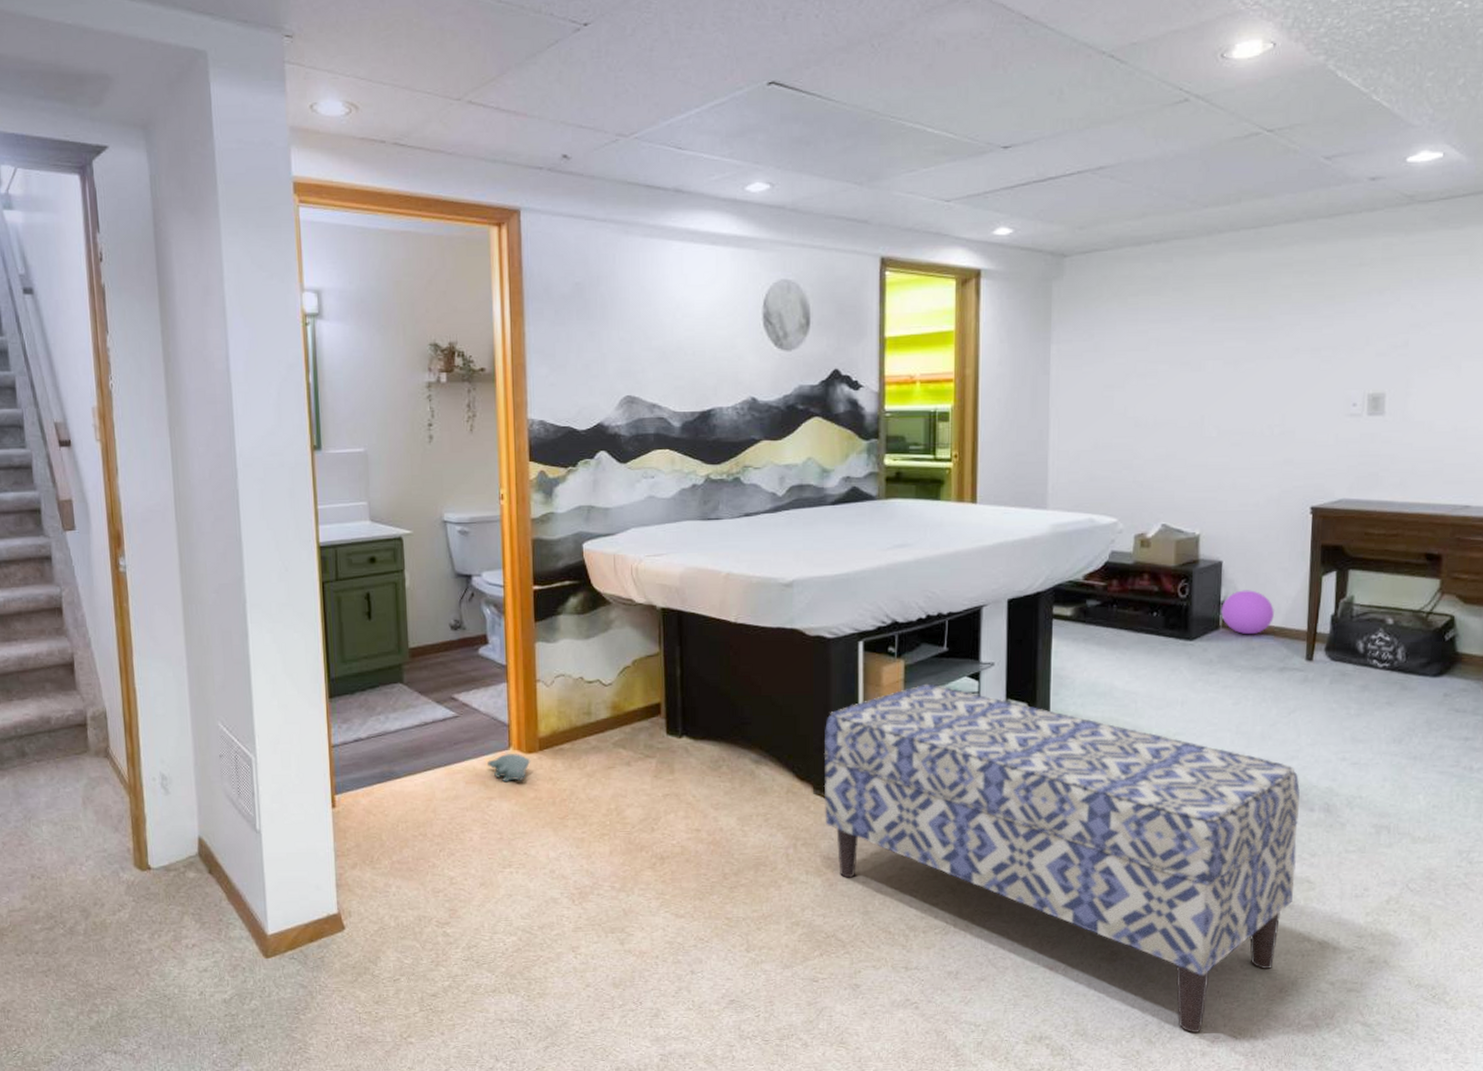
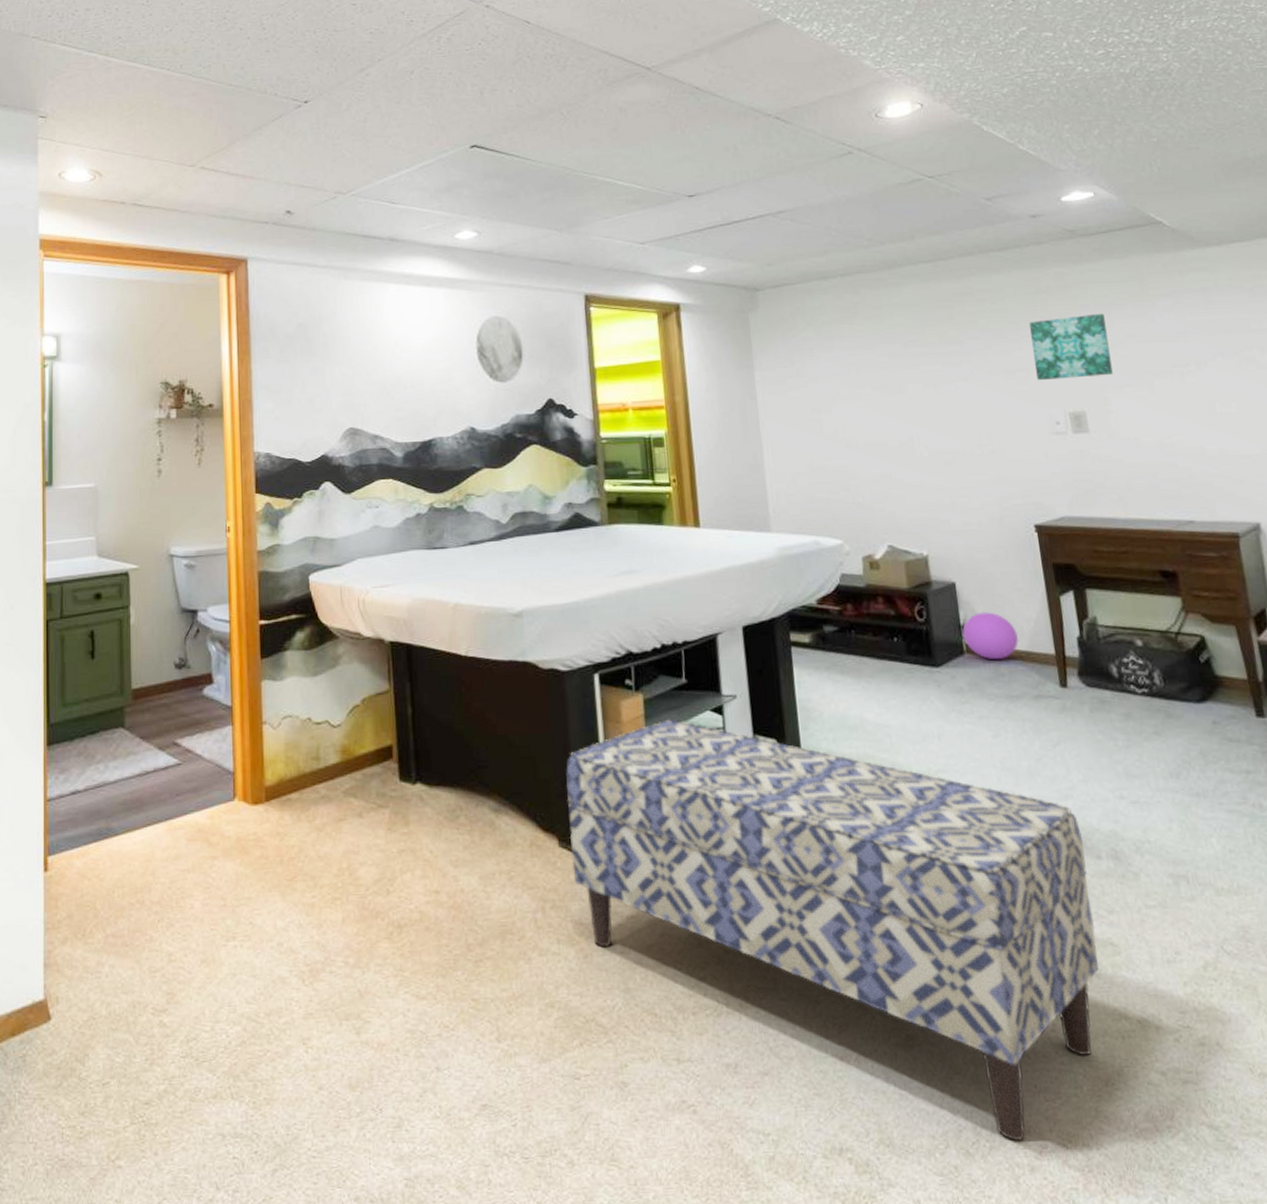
plush toy: present [488,754,531,783] -> none [211,805,257,839]
wall art: none [1343,288,1426,360] -> present [1029,313,1113,381]

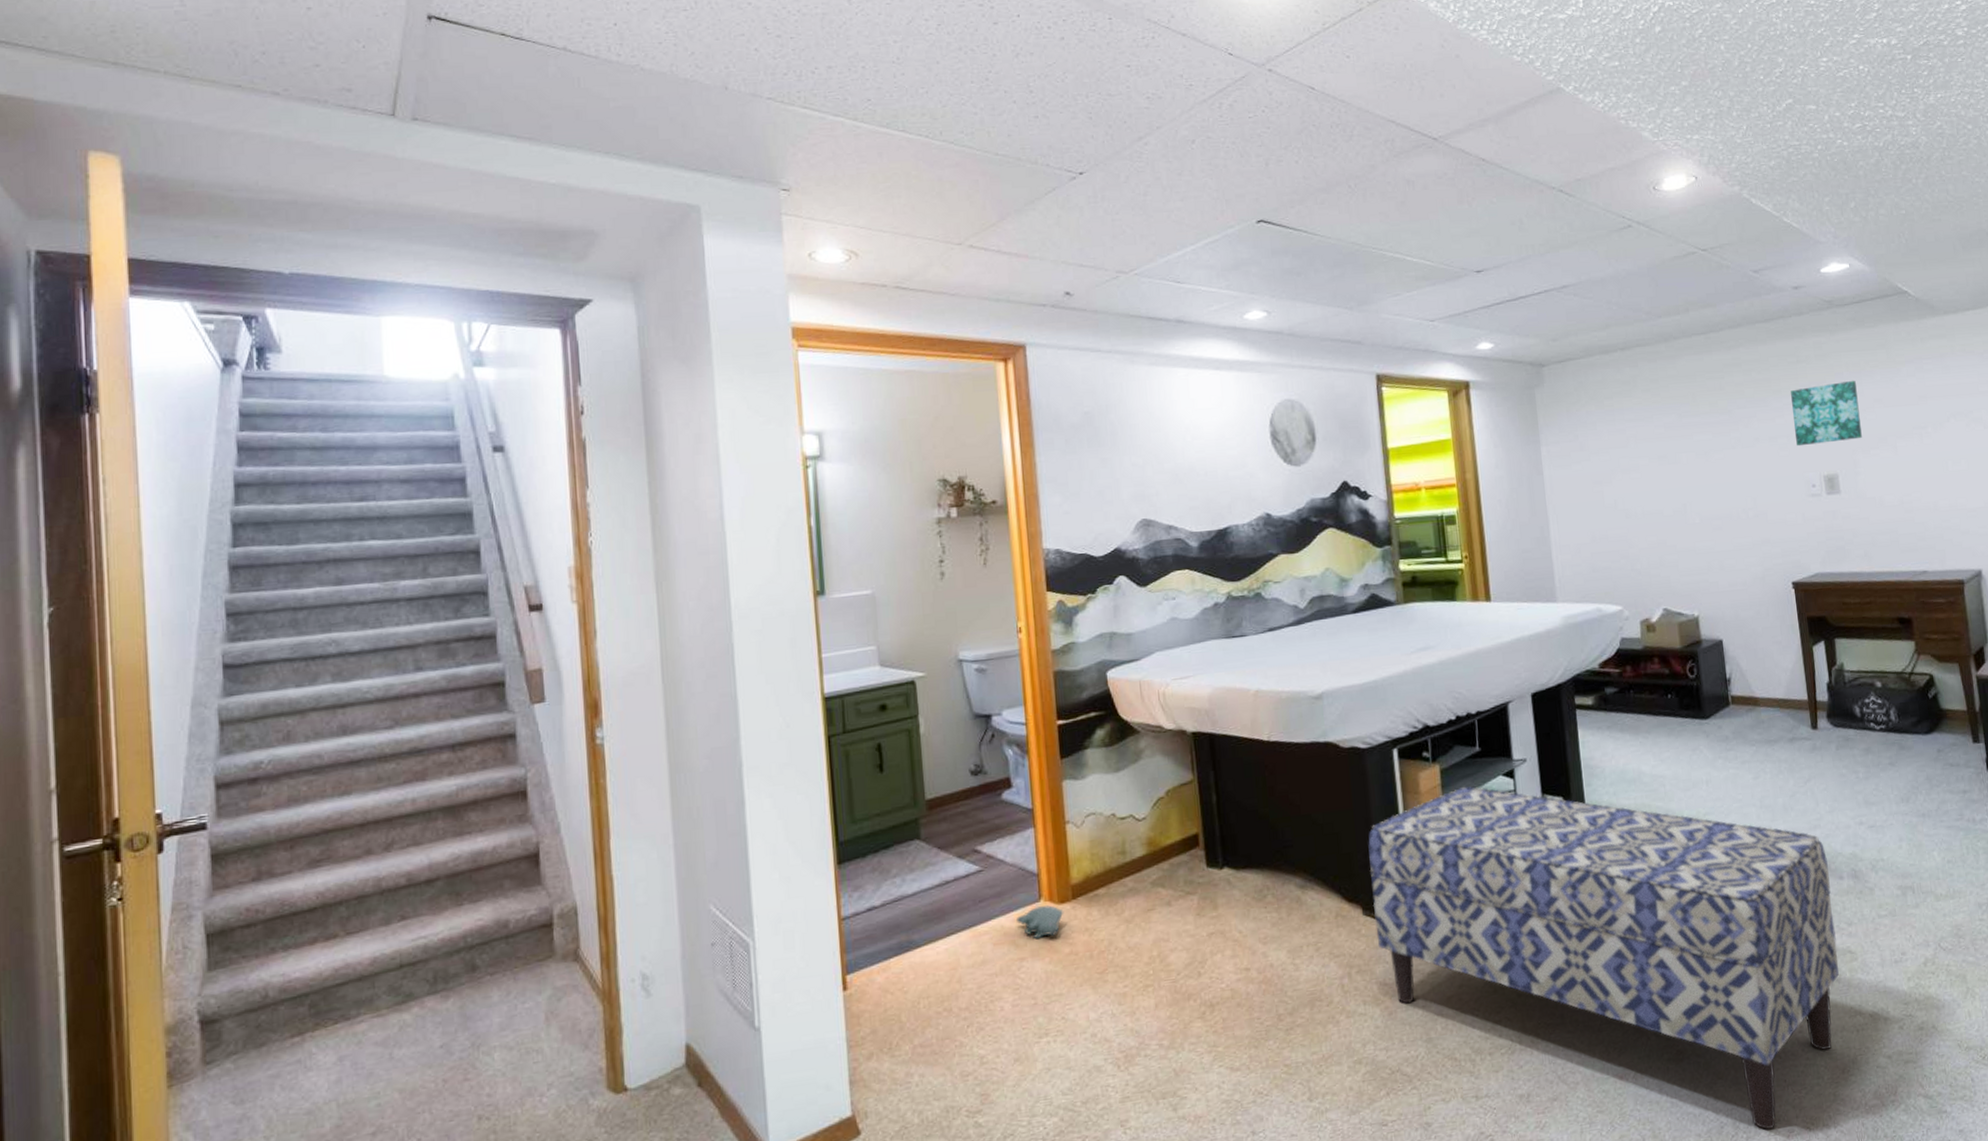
plush toy: none [211,805,257,839] -> present [1017,905,1064,940]
ball: present [962,612,1020,660] -> none [1728,665,1778,709]

